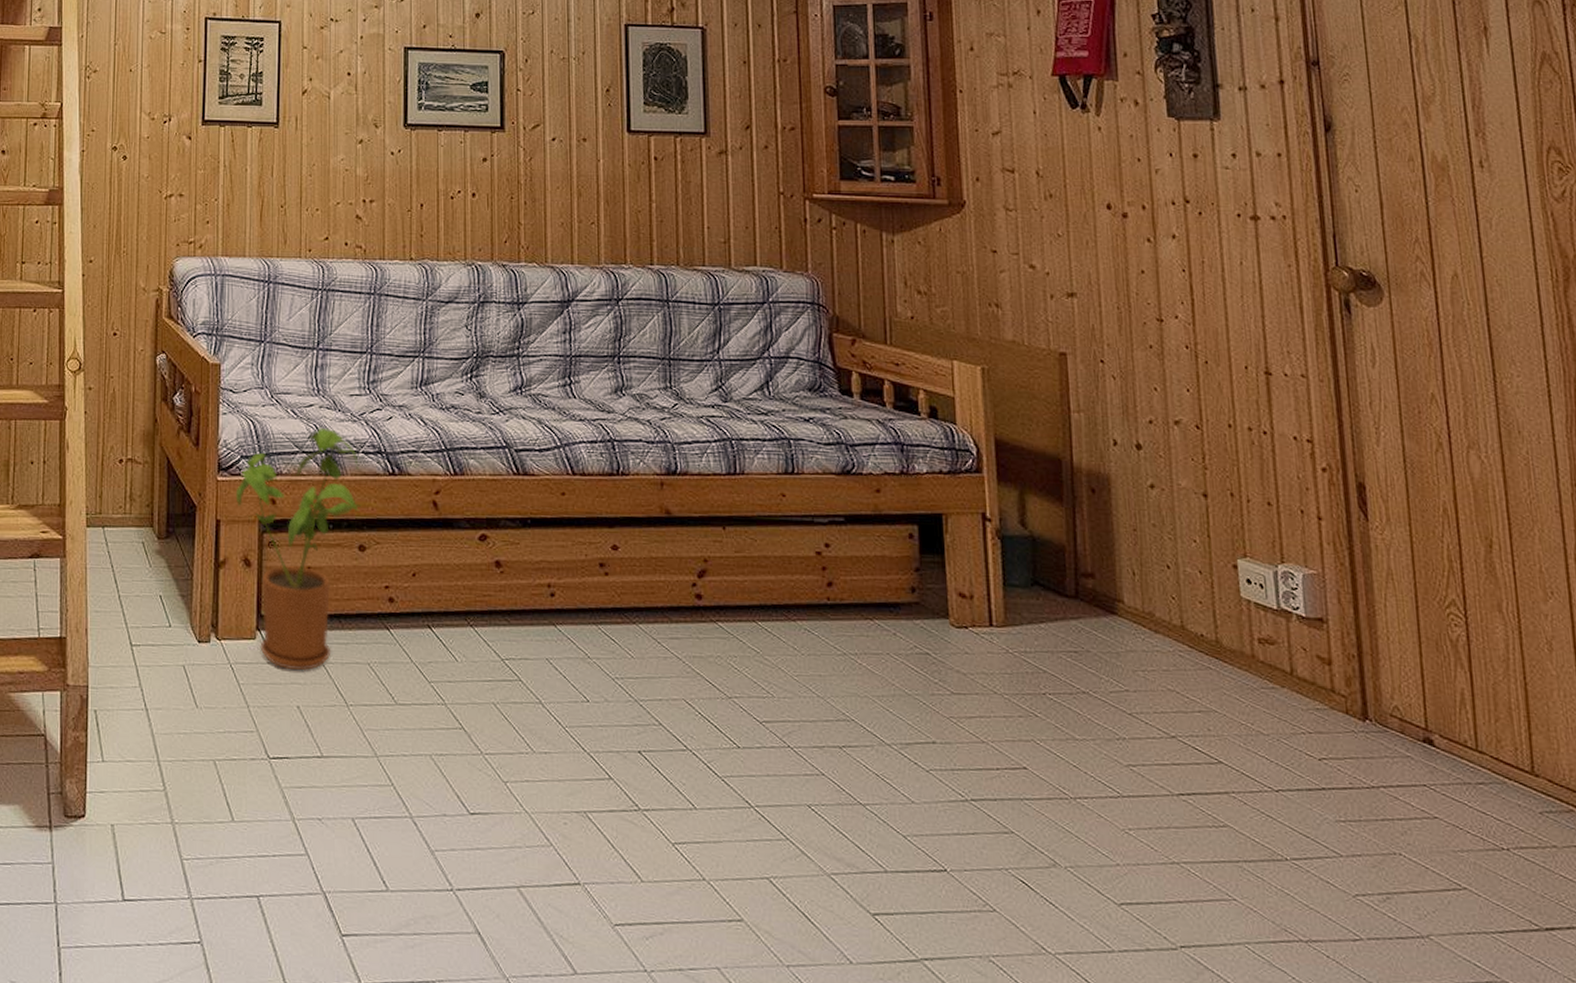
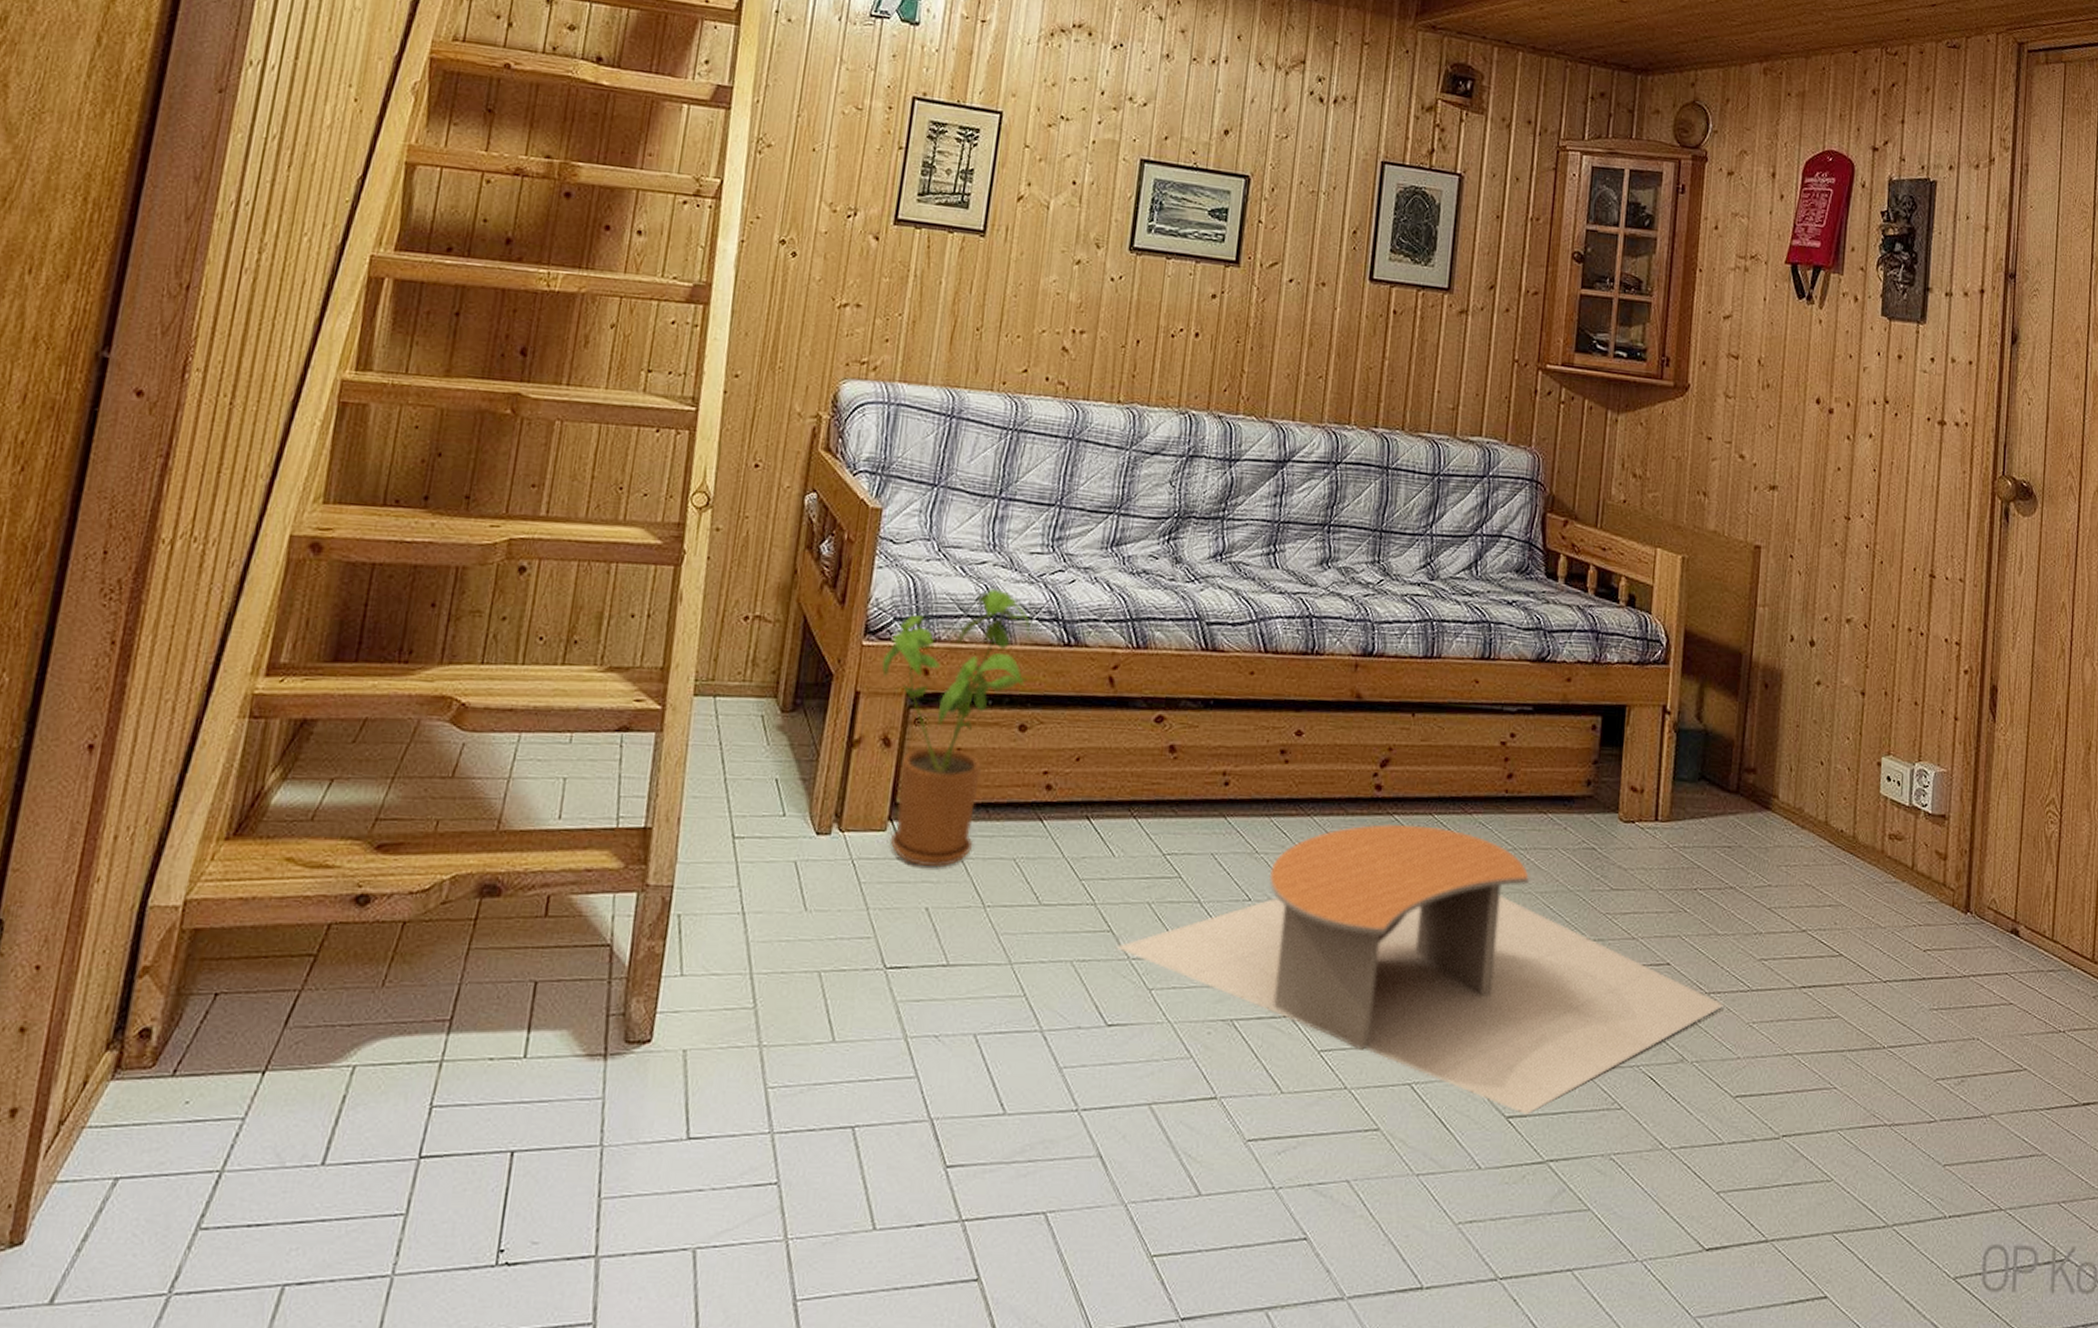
coffee table: none [469,630,1094,913] -> present [1116,823,1725,1115]

